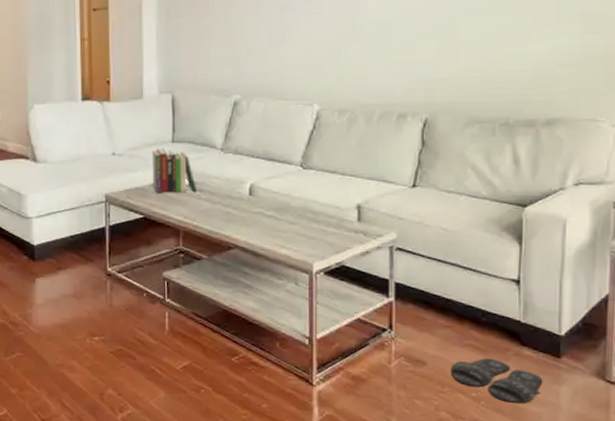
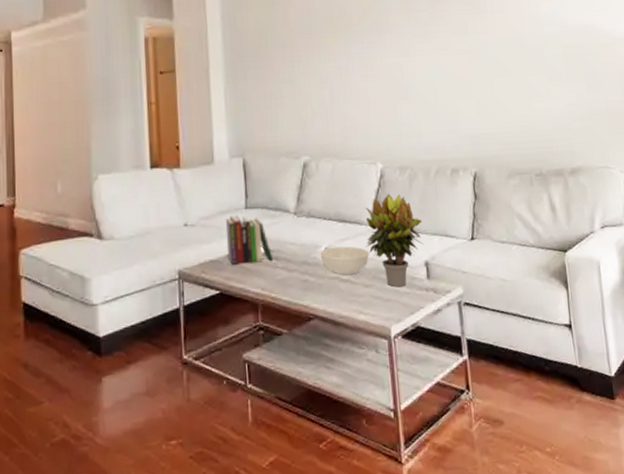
bowl: none [245,184,297,212] -> present [320,246,370,276]
potted plant: none [293,136,358,227] -> present [365,193,424,288]
slippers: present [450,358,543,403] -> none [525,408,604,454]

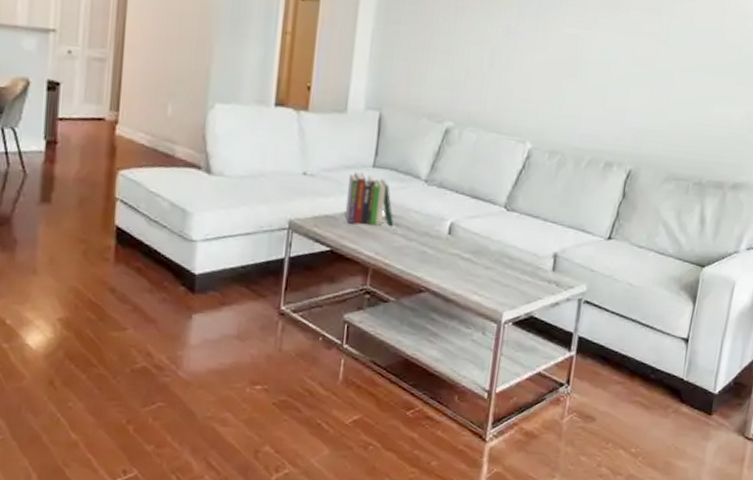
bowl: present [320,246,370,276] -> none [444,222,498,255]
potted plant: present [365,193,424,288] -> none [494,177,561,275]

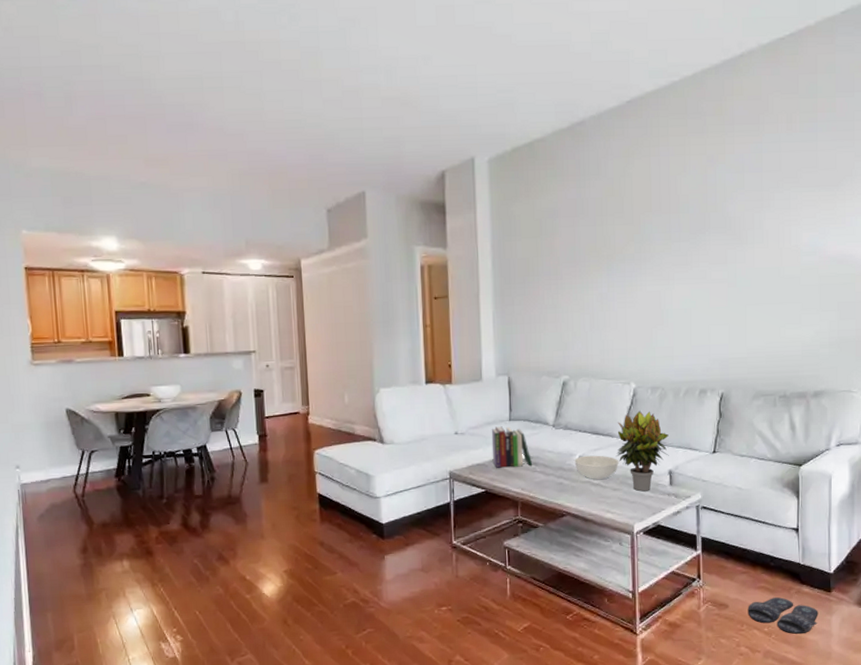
bowl: none [444,222,498,255] -> present [574,455,619,480]
potted plant: none [494,177,561,275] -> present [615,410,669,492]
slippers: none [616,415,694,459] -> present [748,597,818,634]

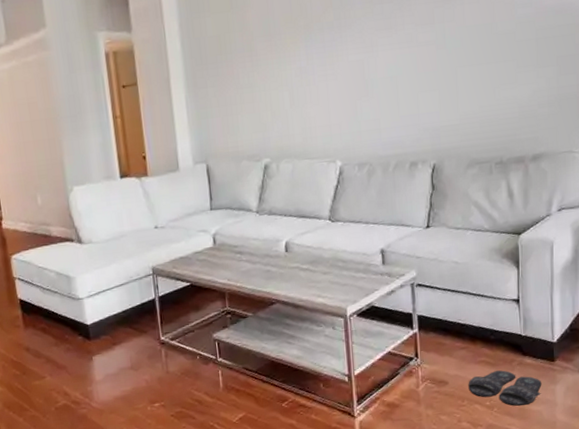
books: present [491,426,533,468] -> none [192,216,238,260]
bowl: present [574,455,619,480] -> none [281,239,328,265]
potted plant: present [615,410,669,492] -> none [324,189,380,274]

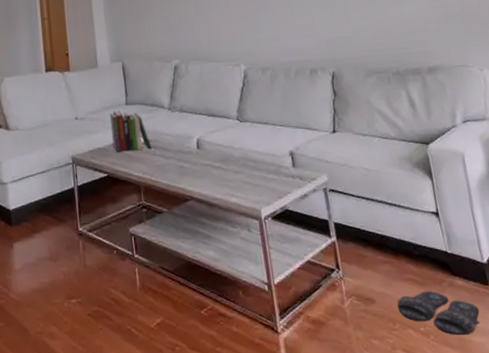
books: none [192,216,238,260] -> present [109,110,152,152]

